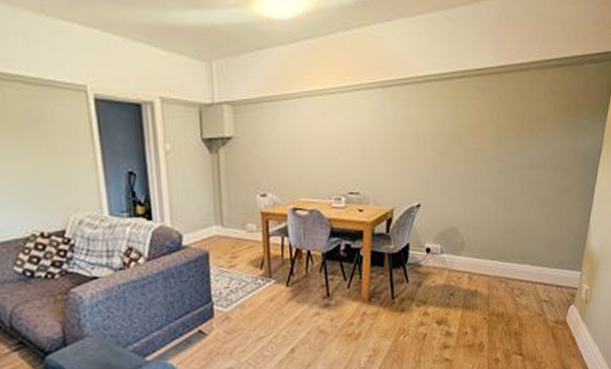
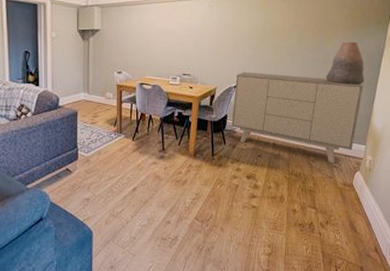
sideboard: none [415,185,578,298] -> present [231,72,364,164]
decorative urn: none [531,138,578,196] -> present [325,41,364,85]

